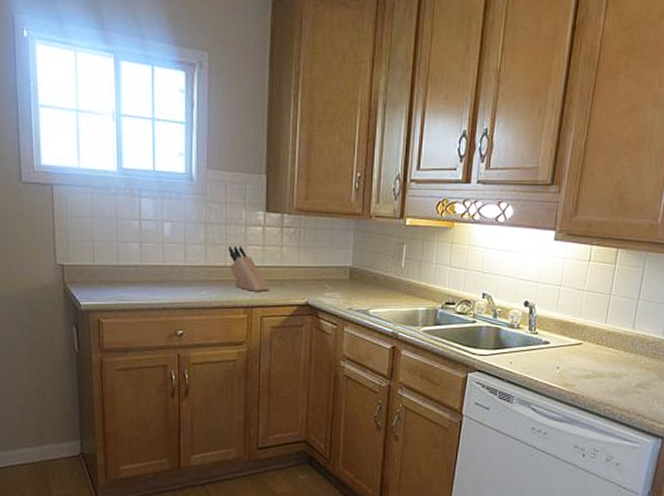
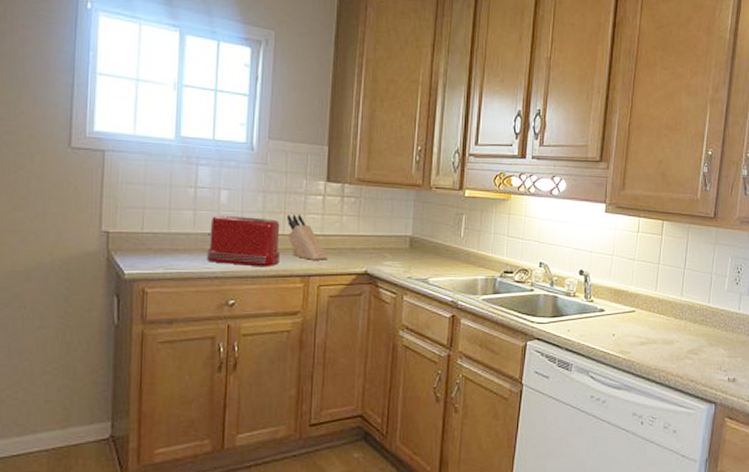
toaster: none [154,247,224,298] -> present [206,214,281,266]

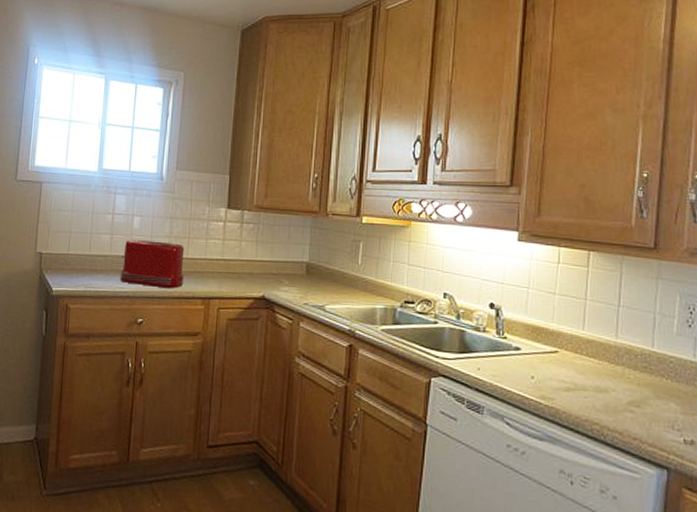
knife block: present [286,214,328,260] -> none [190,239,227,284]

